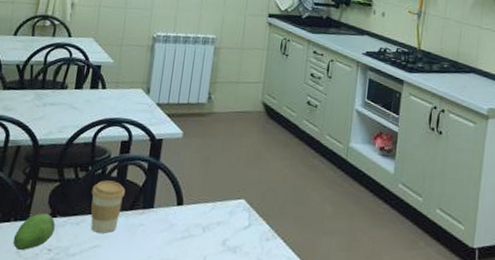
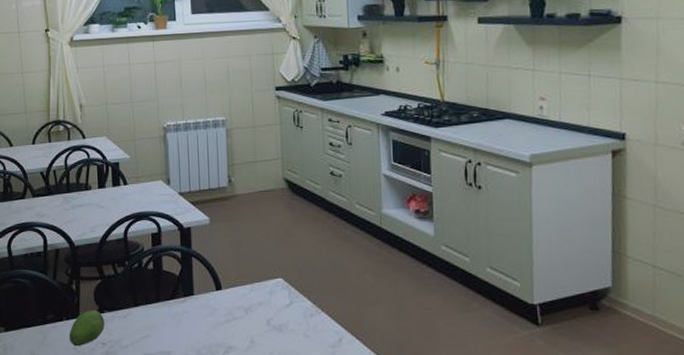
coffee cup: present [90,180,126,233] -> none [131,273,164,324]

